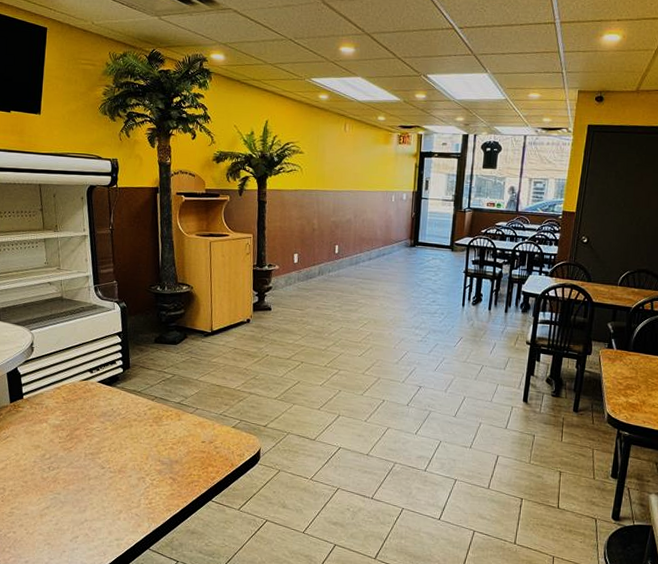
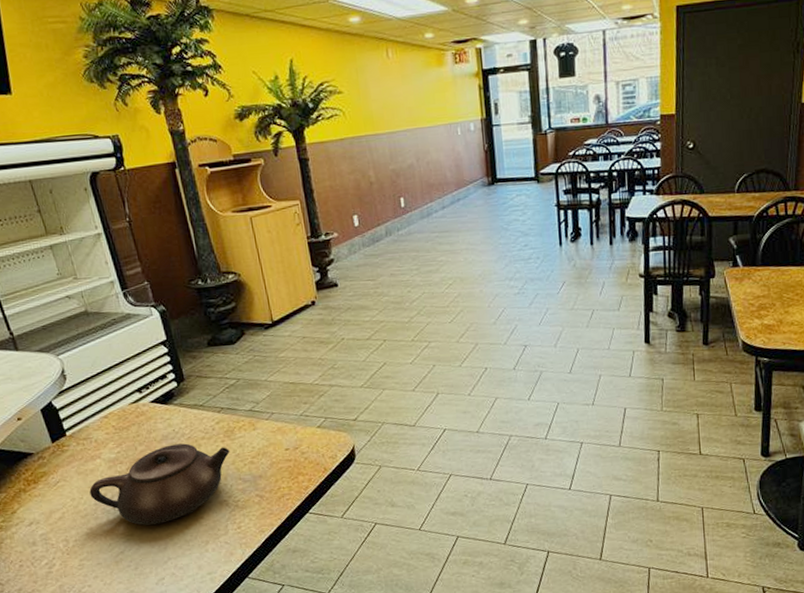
teapot: none [32,421,155,488] -> present [89,443,230,525]

